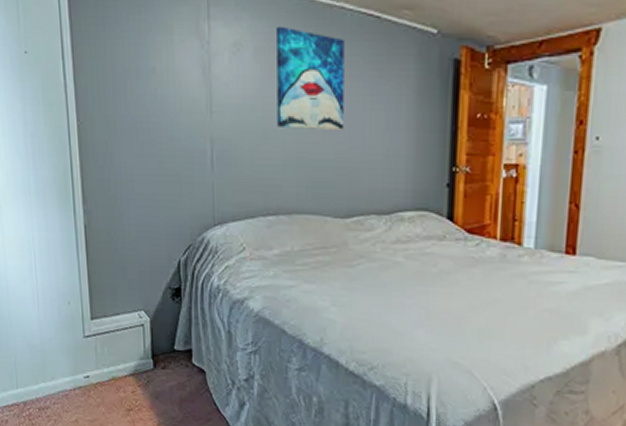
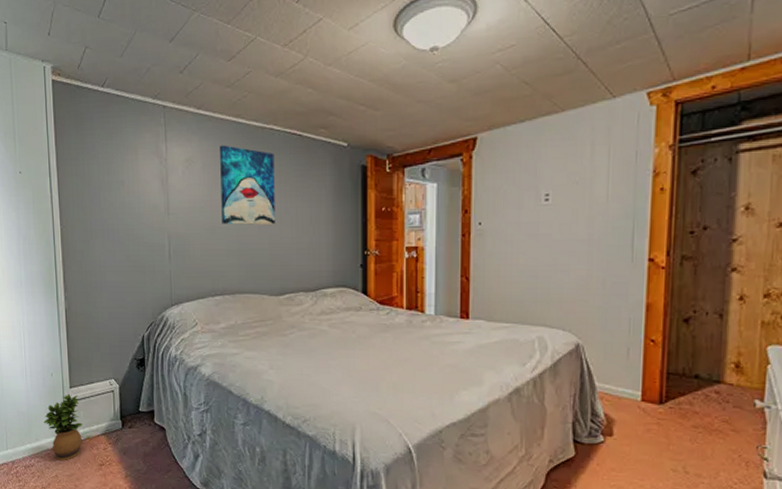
potted plant: none [60,326,108,404] -> present [44,394,83,461]

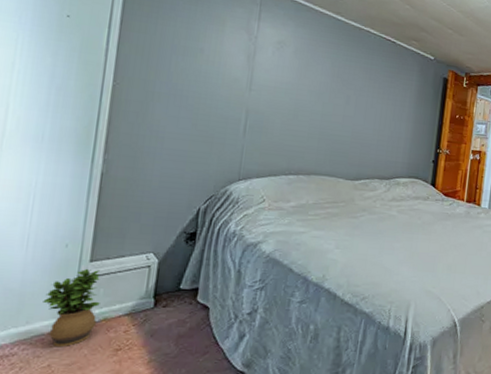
wall art: present [220,145,275,226] -> none [307,35,368,117]

